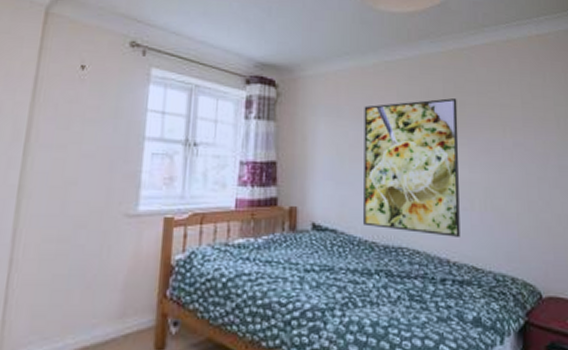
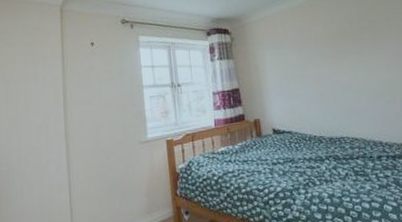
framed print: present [364,97,460,237] -> none [298,18,388,126]

